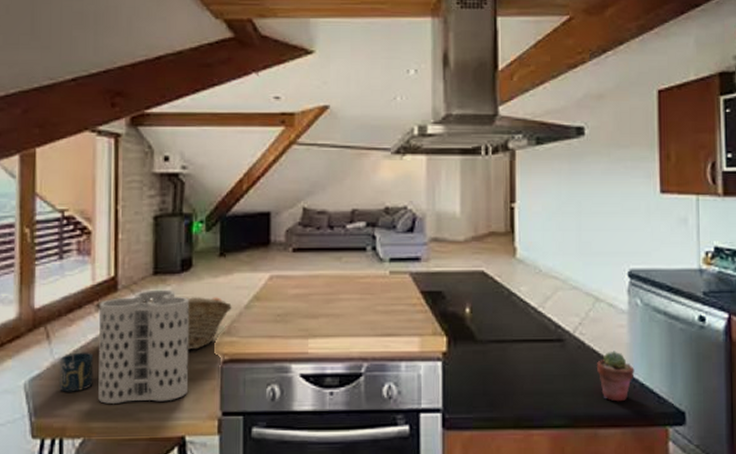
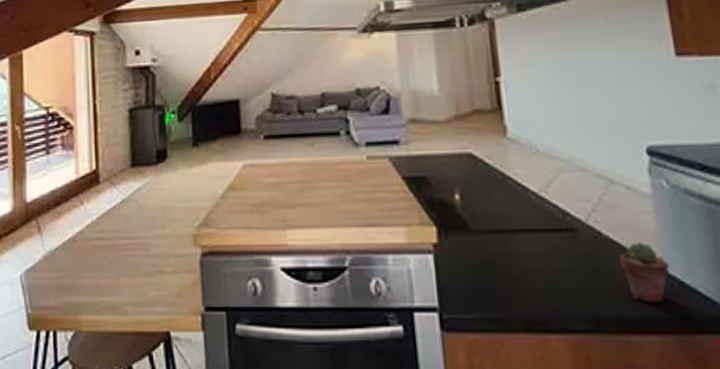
cup: present [59,352,94,392] -> none [51,244,81,284]
fruit basket: present [95,297,232,350] -> none [79,188,208,242]
utensil holder: present [98,289,189,404] -> none [84,181,171,296]

